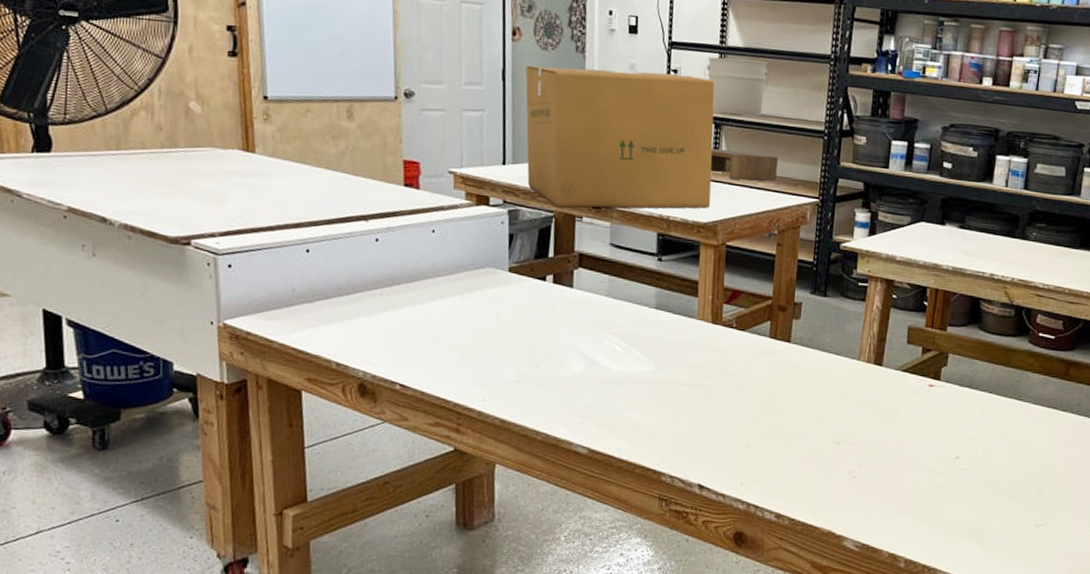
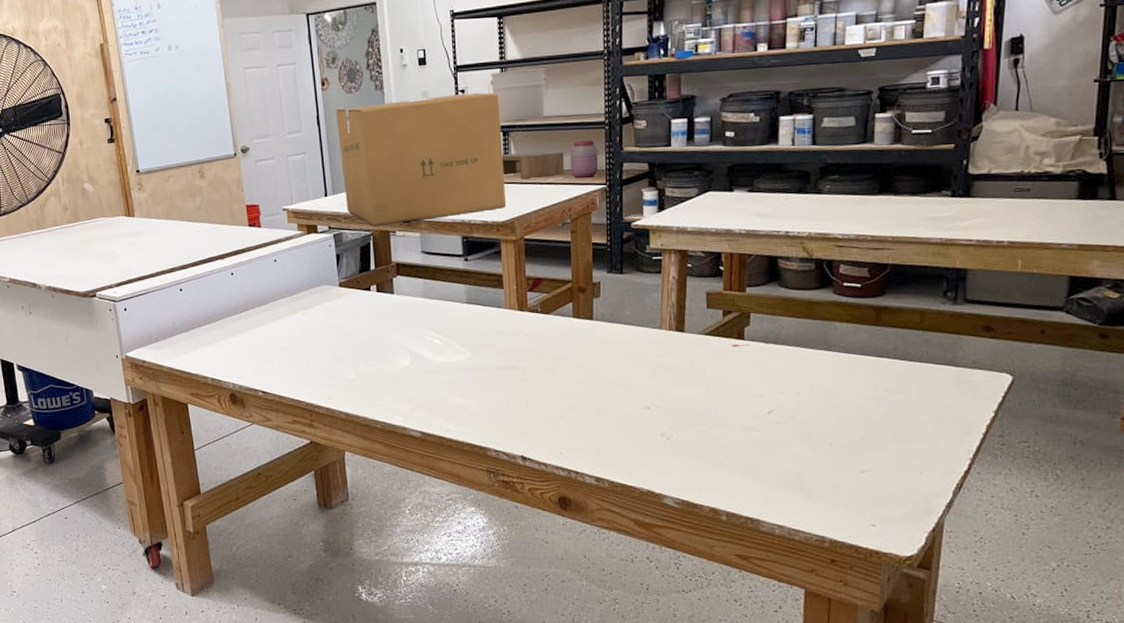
jar: none [783,147,814,190] -> present [570,140,598,179]

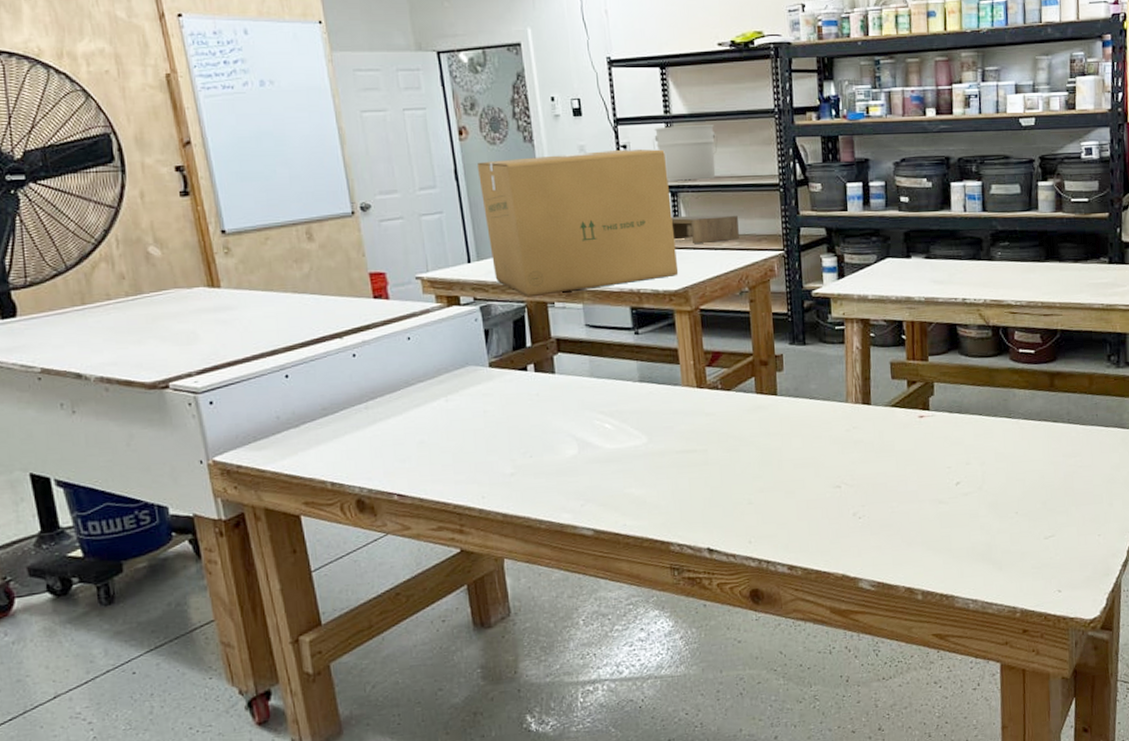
jar: present [570,140,598,179] -> none [744,203,775,244]

